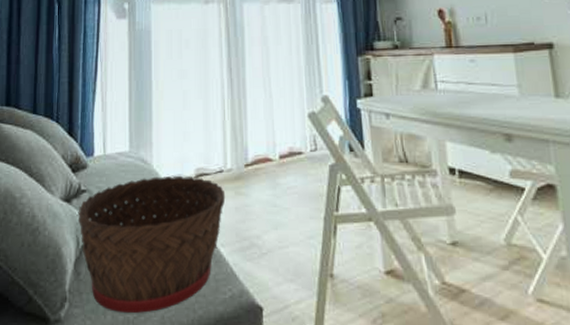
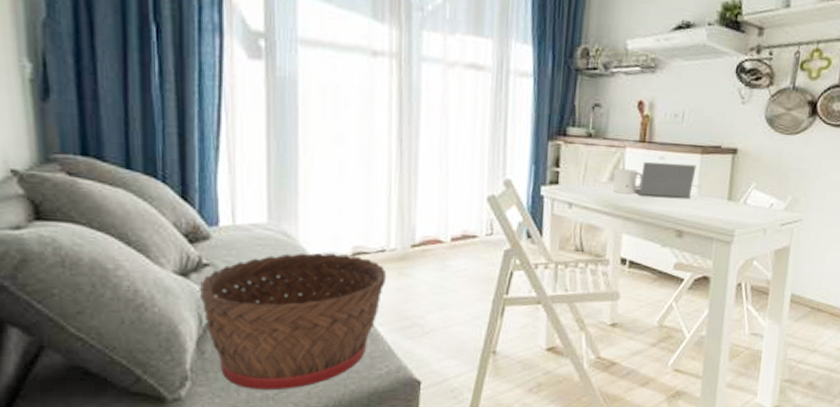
mug: none [425,75,457,101] -> present [613,168,643,195]
laptop computer: none [449,64,512,101] -> present [634,162,697,200]

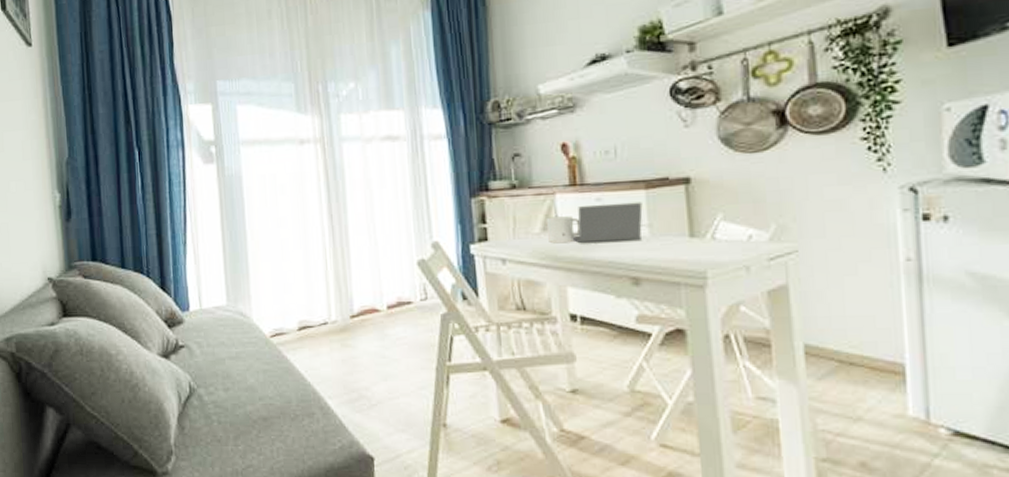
basket: present [199,253,387,391] -> none [177,328,331,465]

